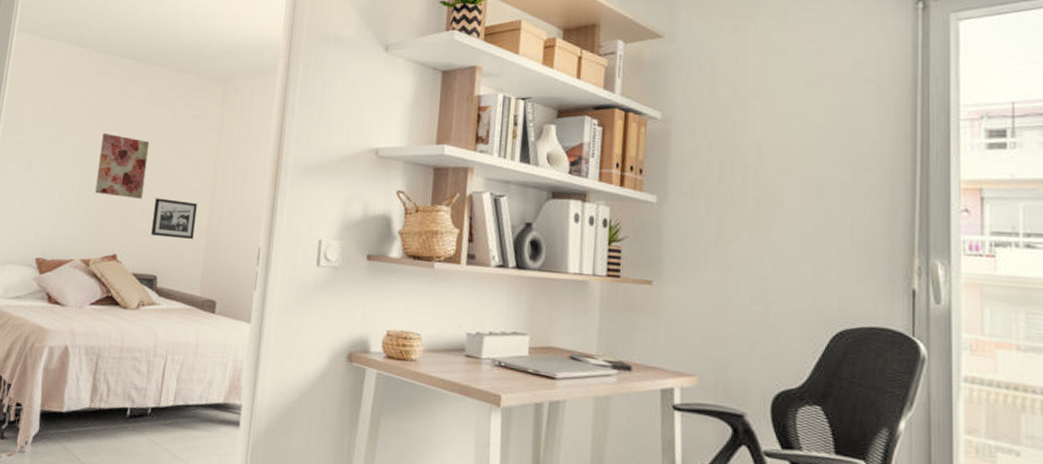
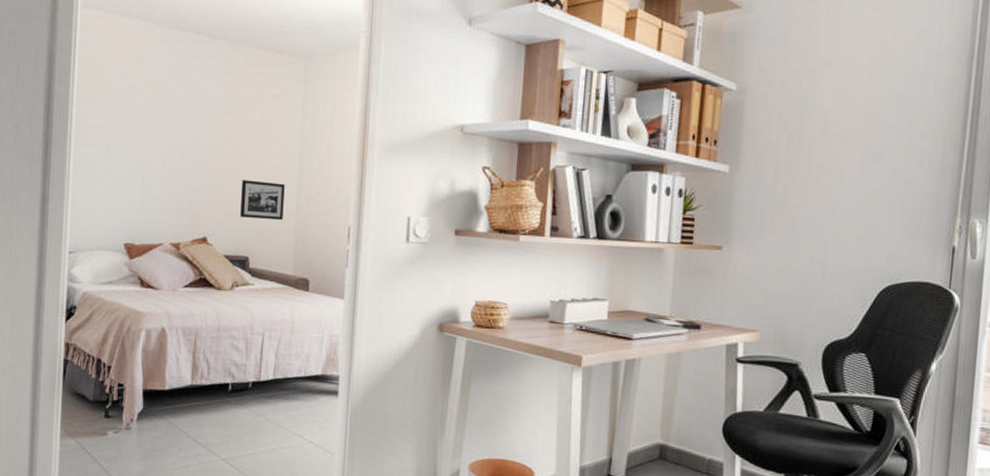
wall art: present [95,132,150,199] -> none [179,114,232,181]

